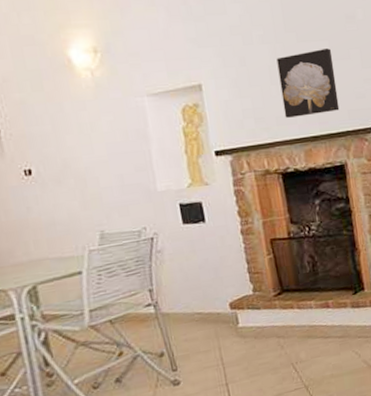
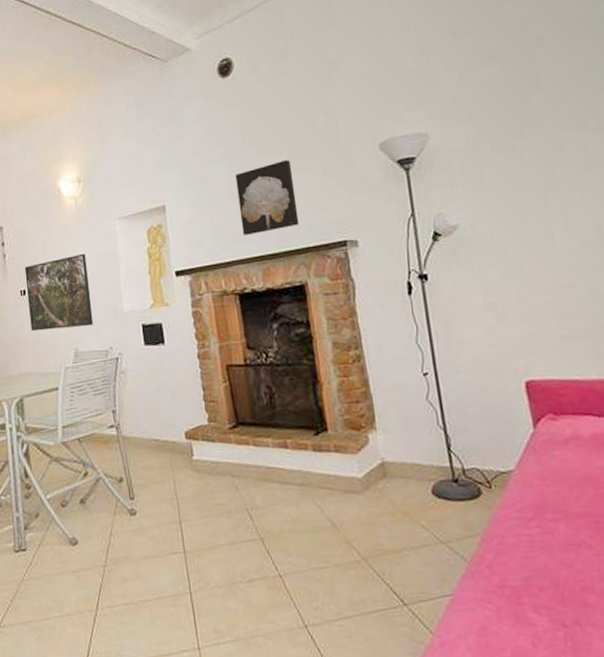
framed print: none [28,130,122,215] -> present [24,253,94,332]

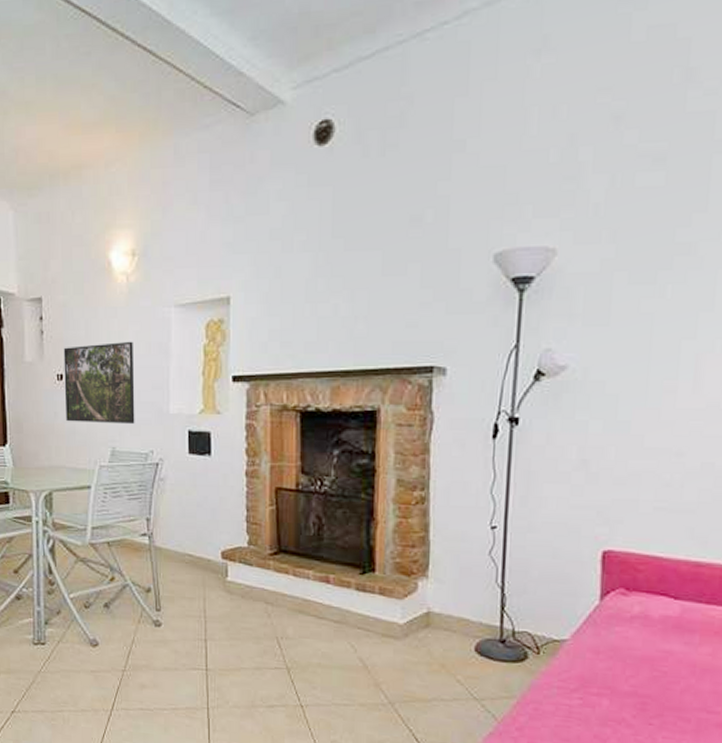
wall art: present [235,160,300,235] -> none [315,260,385,345]

